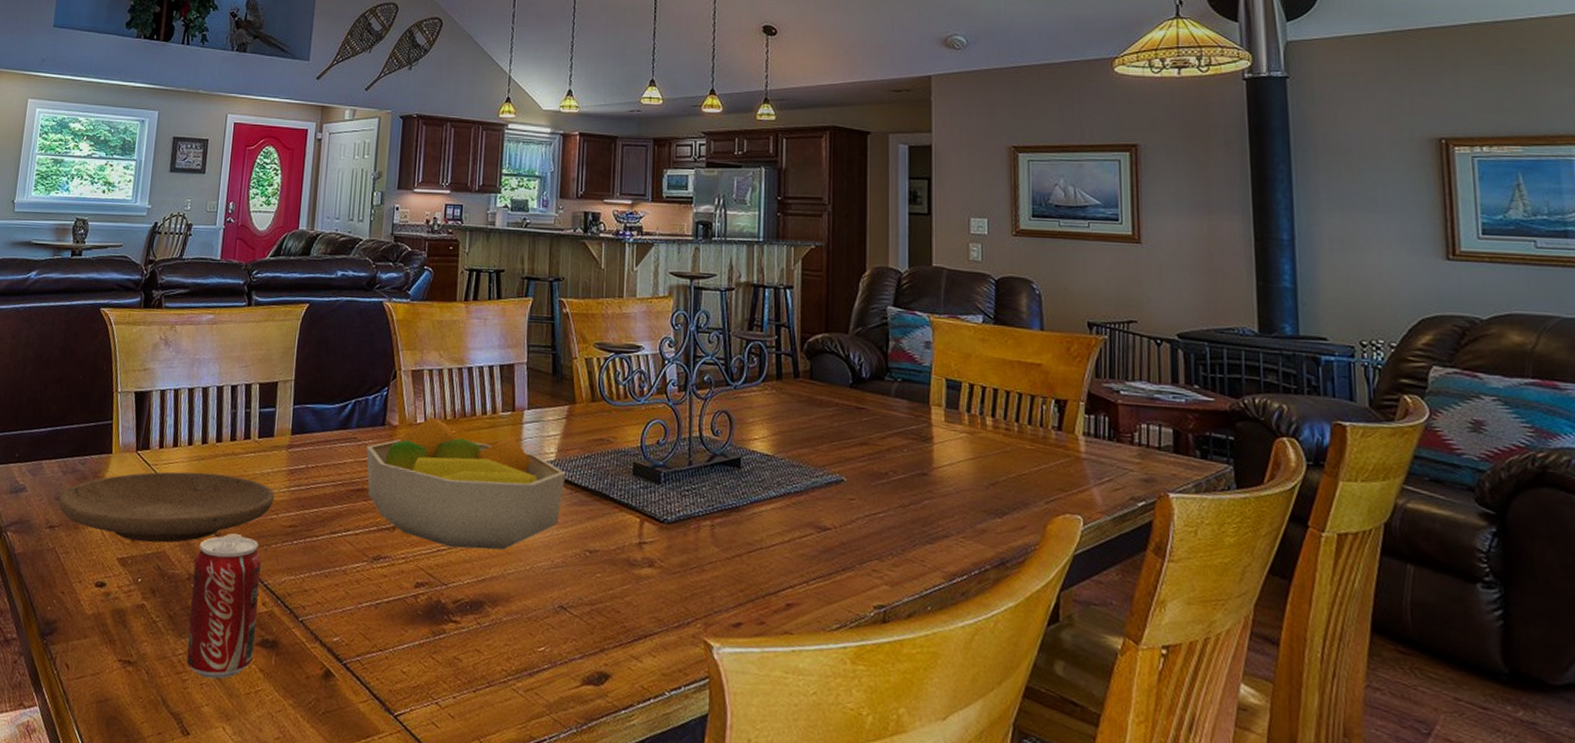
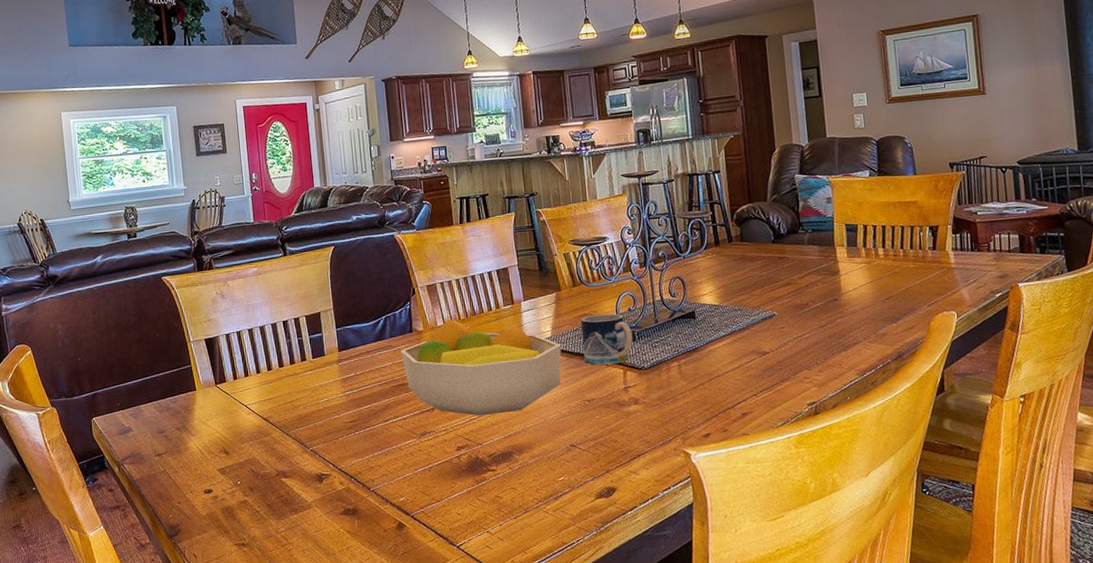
plate: present [58,471,275,543] -> none [160,391,335,454]
beverage can: present [186,533,261,680] -> none [280,435,340,546]
mug: none [592,441,658,510] -> present [580,313,633,365]

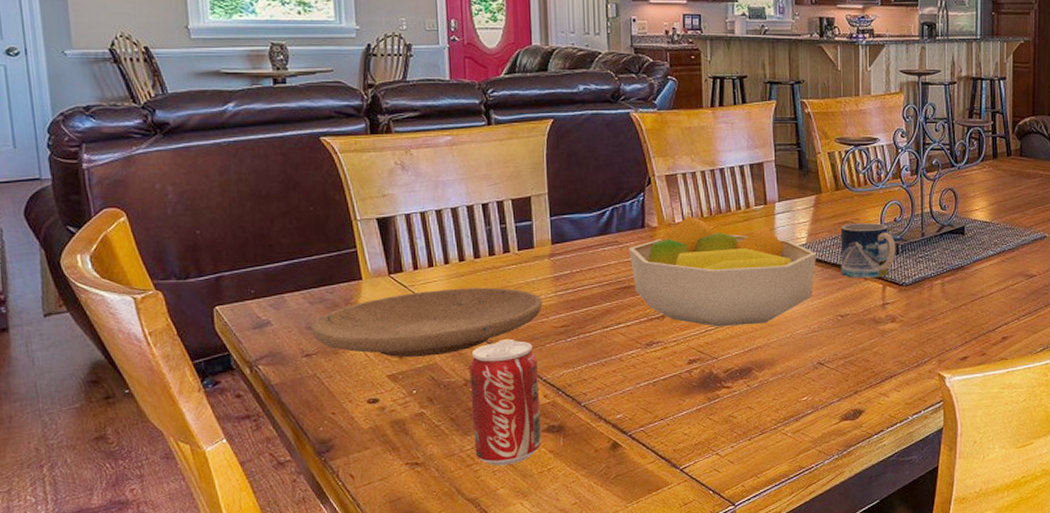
plate: none [160,391,335,454] -> present [310,287,543,358]
beverage can: none [280,435,340,546] -> present [469,339,541,466]

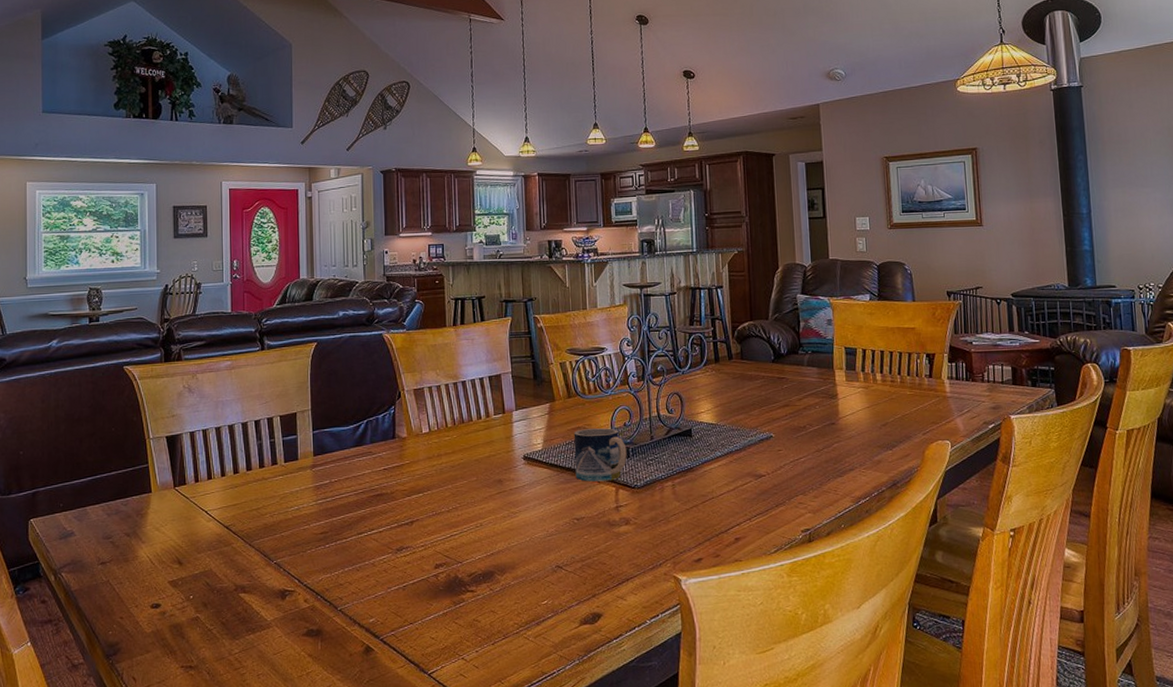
plate: present [310,287,543,358] -> none [106,497,305,565]
beverage can: present [469,339,541,466] -> none [239,546,301,670]
fruit bowl: present [629,215,817,327] -> none [381,426,553,532]

